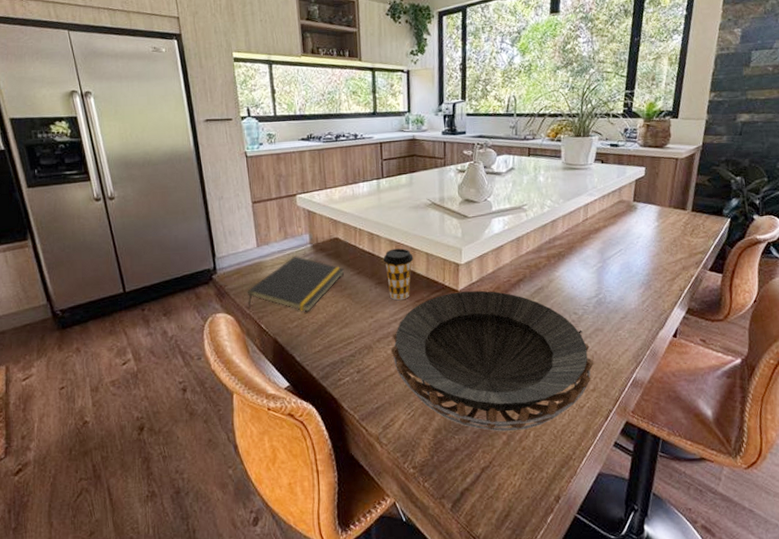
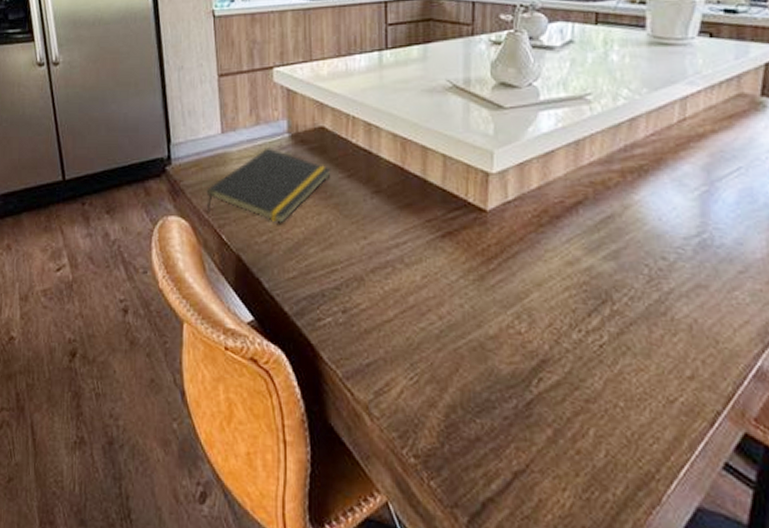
coffee cup: present [383,248,414,301] -> none [383,146,425,218]
decorative bowl: present [390,290,594,432] -> none [388,212,693,424]

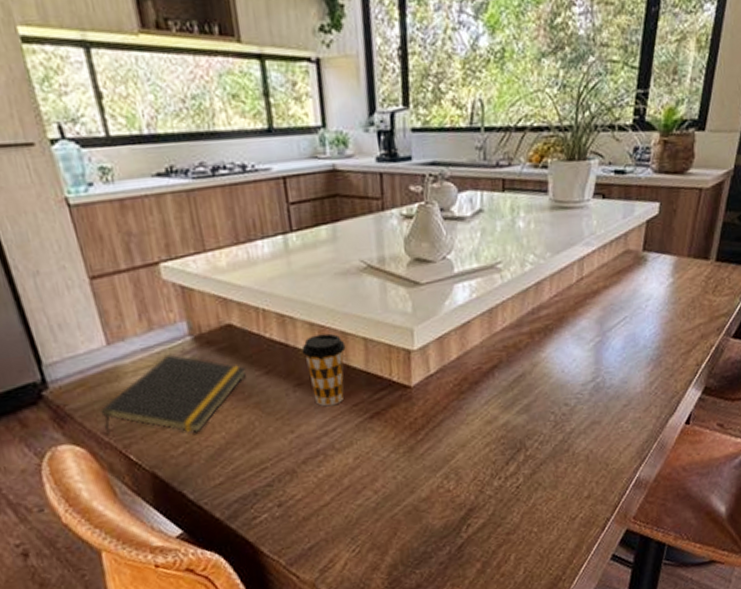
coffee cup: none [383,146,425,218] -> present [301,333,346,407]

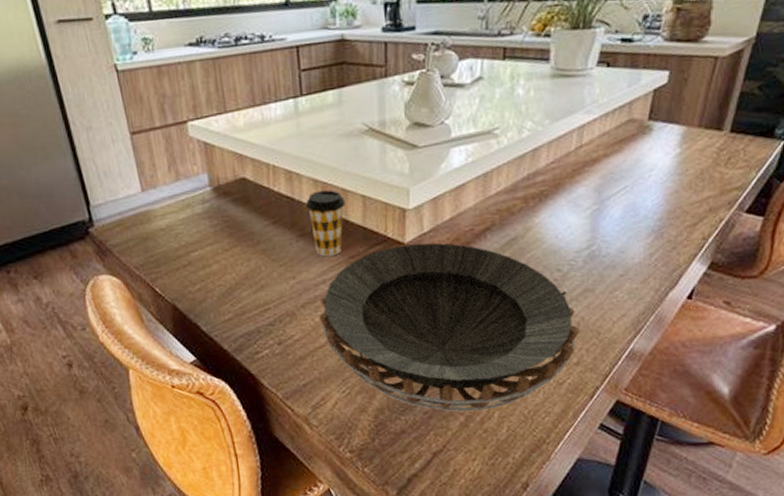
notepad: present [101,354,246,435] -> none [134,202,256,272]
decorative bowl: none [322,383,589,559] -> present [318,242,580,412]

